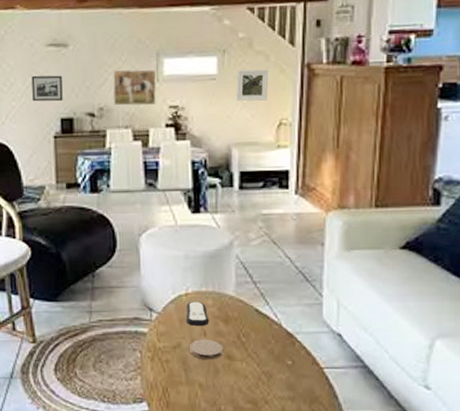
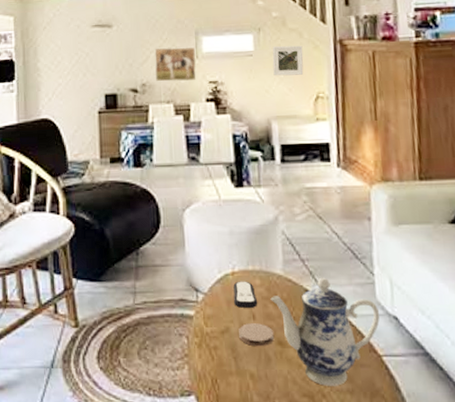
picture frame: present [31,75,63,102] -> none [77,53,107,79]
teapot: none [221,298,324,394] -> present [270,277,380,386]

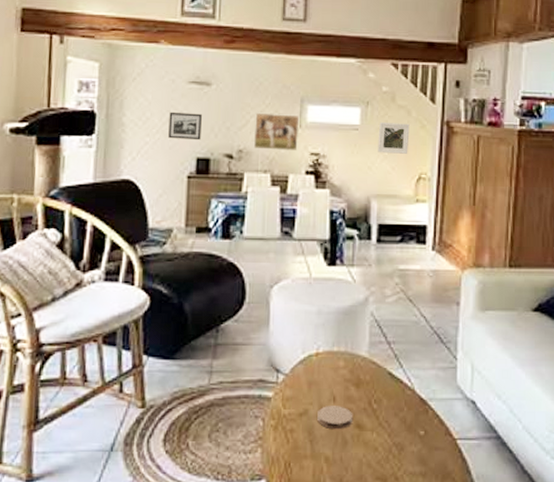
picture frame: none [77,53,107,79] -> present [168,111,202,141]
remote control: present [233,281,258,308] -> none [314,362,340,390]
teapot: present [270,277,380,386] -> none [353,360,458,469]

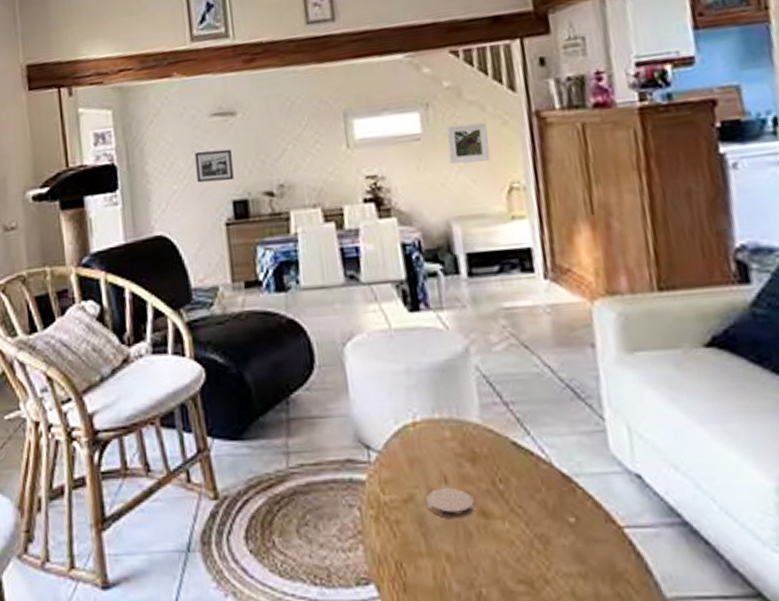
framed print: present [254,113,300,151] -> none [292,134,349,181]

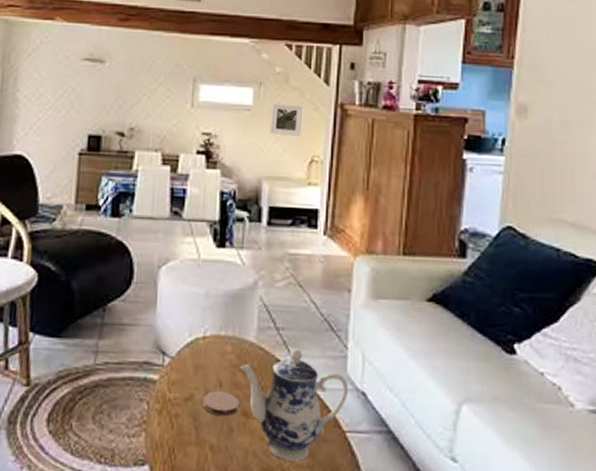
picture frame: present [195,149,234,183] -> none [61,88,95,118]
teapot: none [466,425,617,569] -> present [240,347,348,461]

